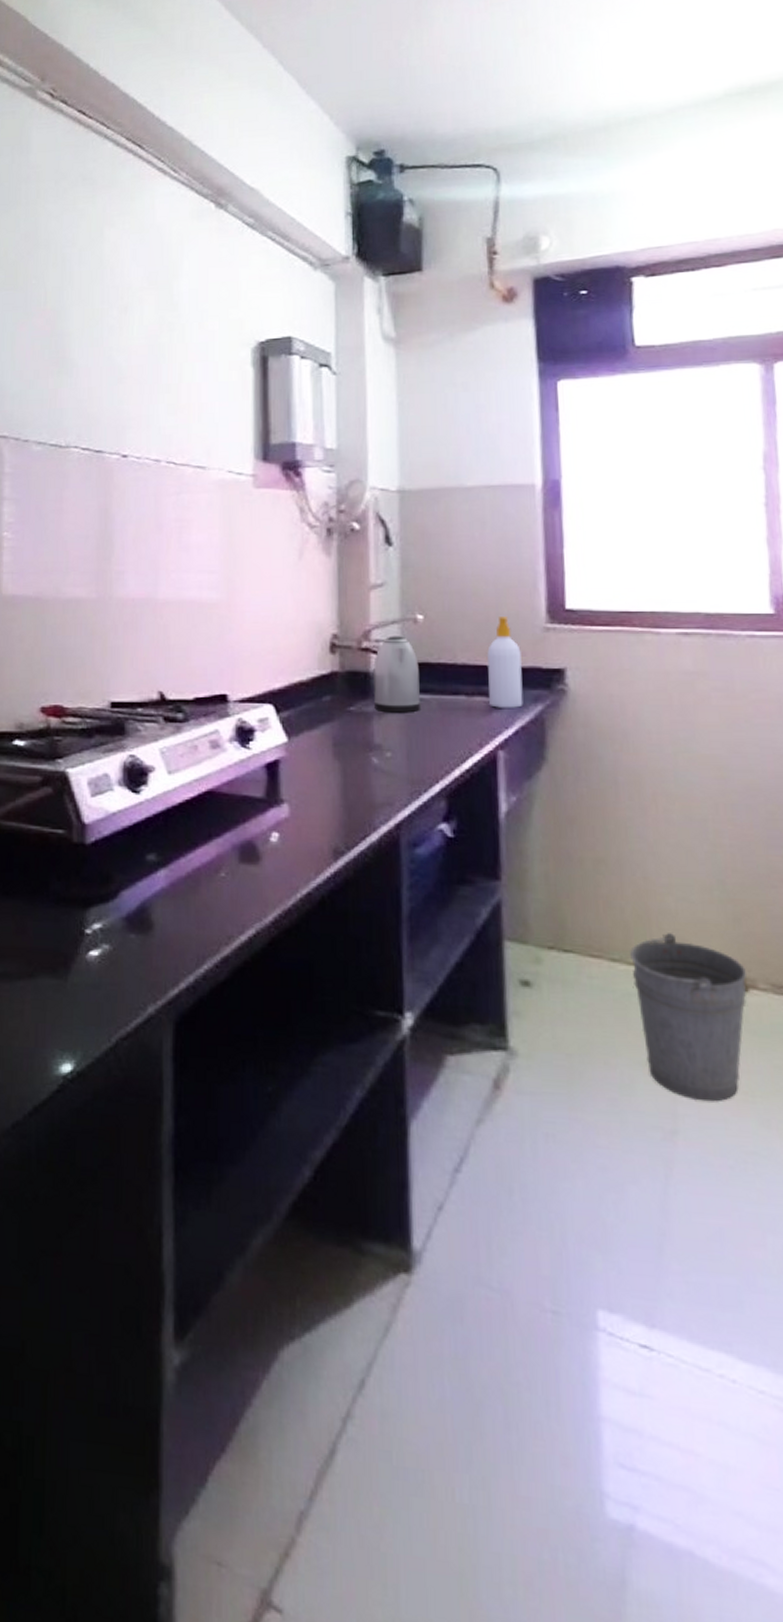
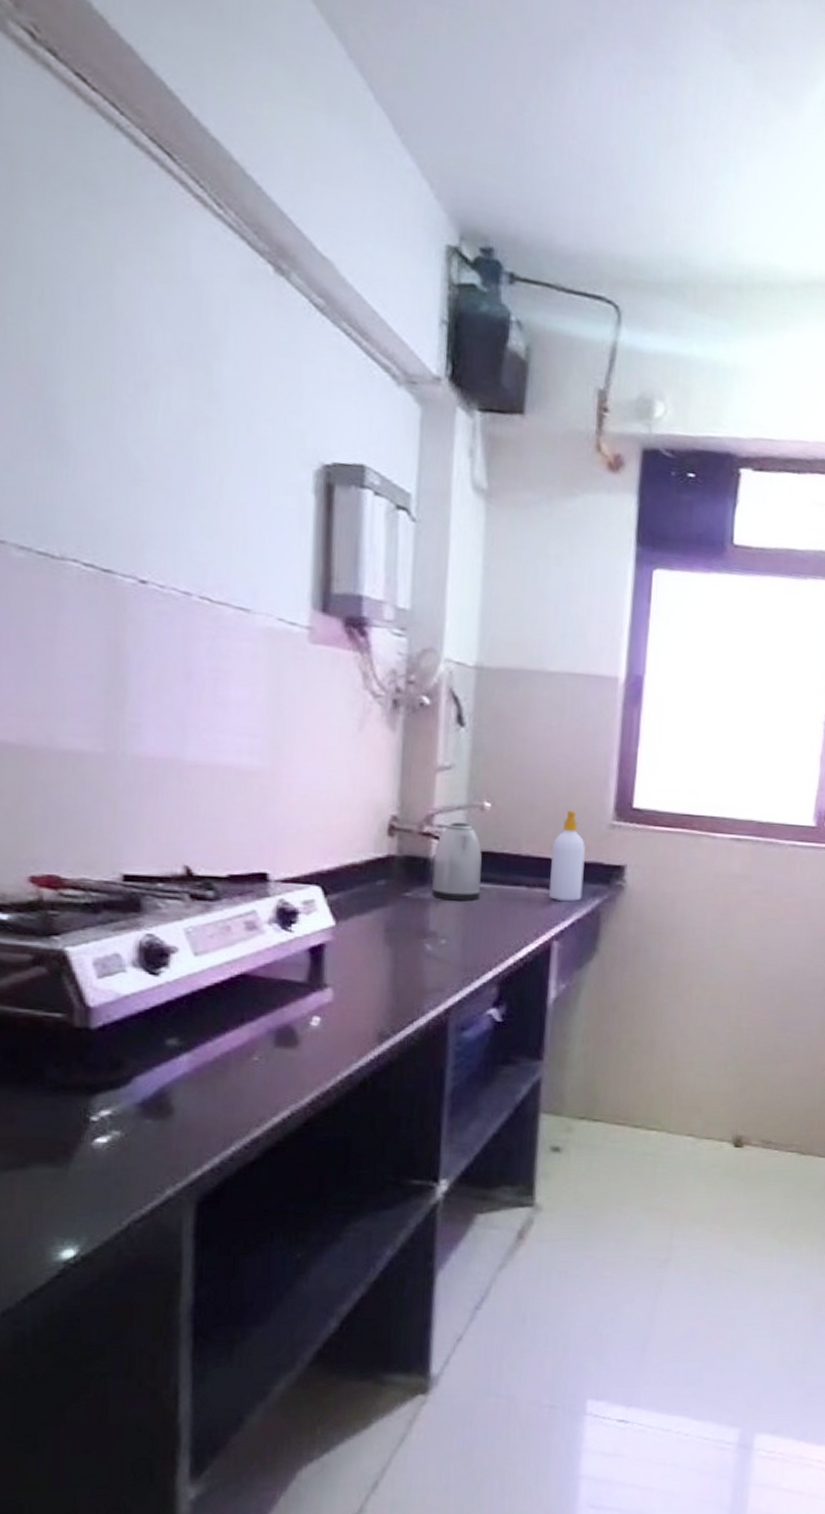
bucket: present [629,933,748,1102] -> none [650,1102,745,1235]

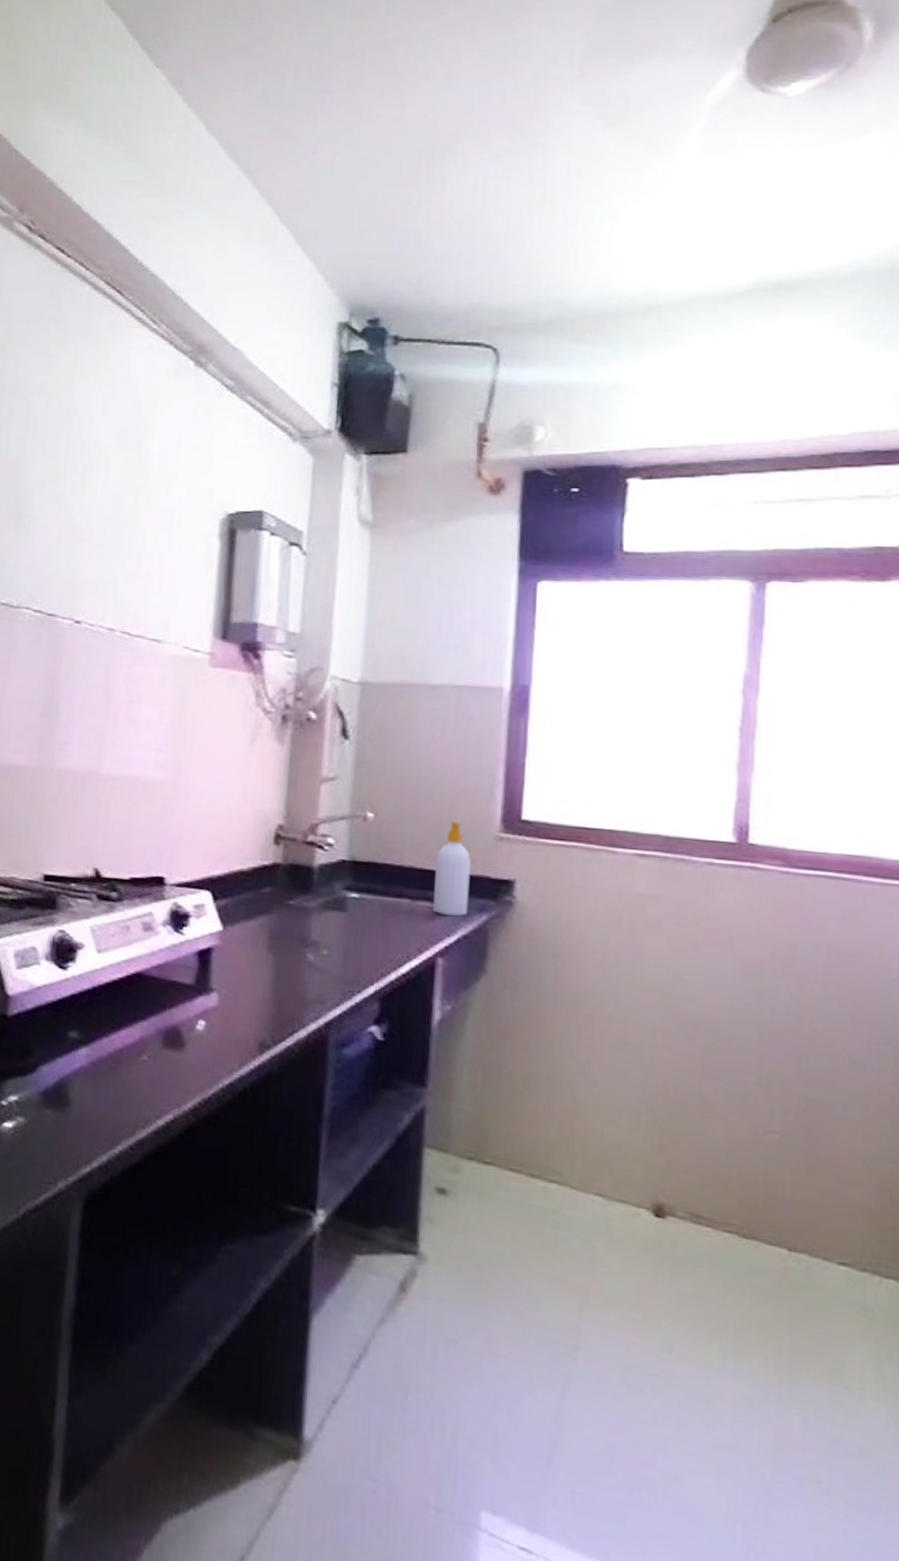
kettle: present [432,822,482,901] -> none [315,831,365,912]

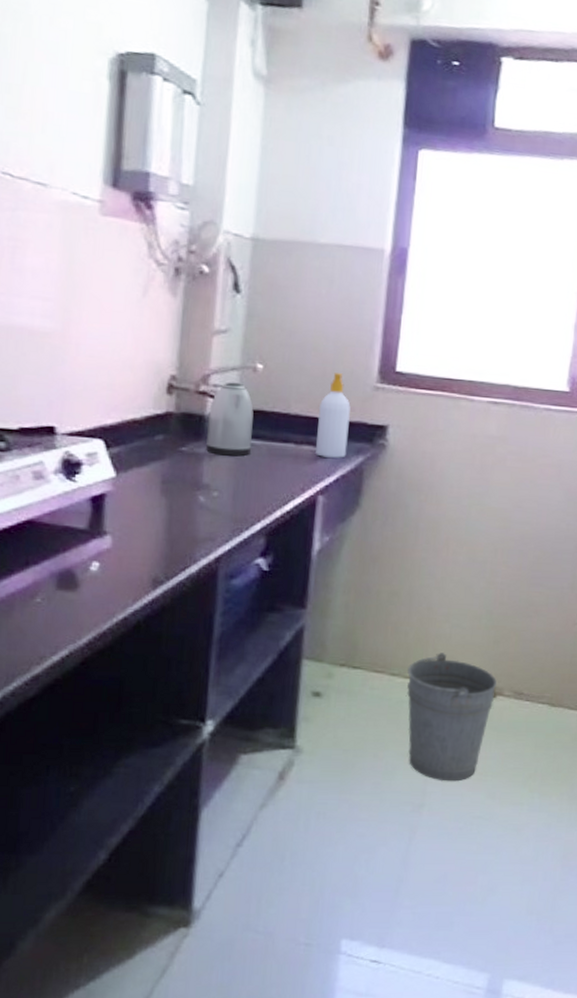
kettle: none [315,831,365,912] -> present [206,382,254,456]
bucket: none [549,1154,667,1323] -> present [406,653,497,782]

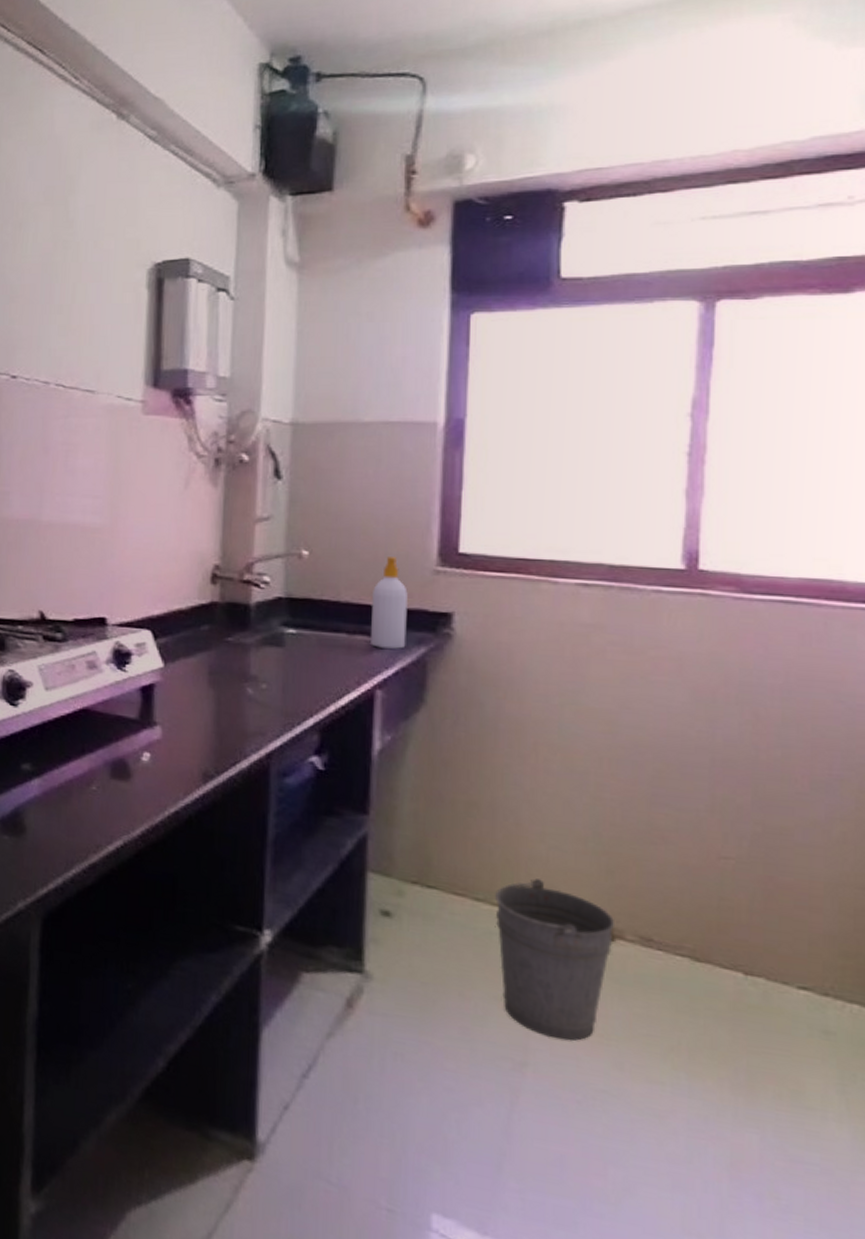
kettle: present [206,382,254,456] -> none [253,570,301,647]

